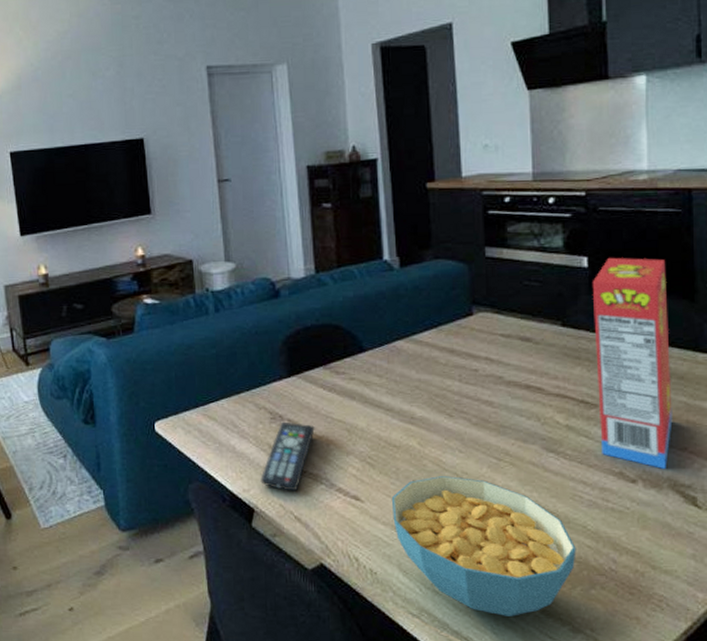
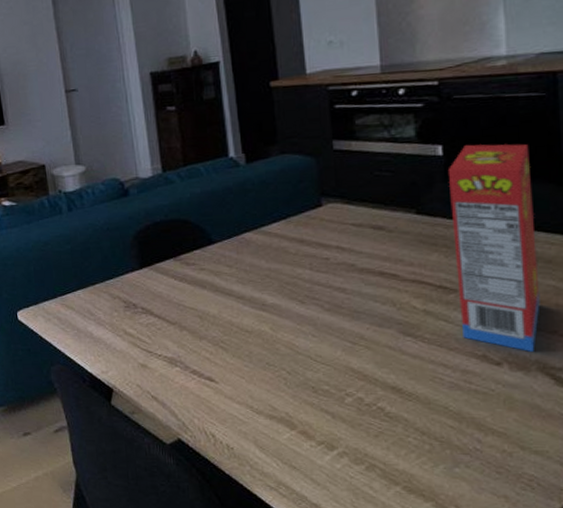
remote control: present [260,421,315,491] -> none [117,309,168,373]
cereal bowl: present [391,476,576,616] -> none [245,359,438,491]

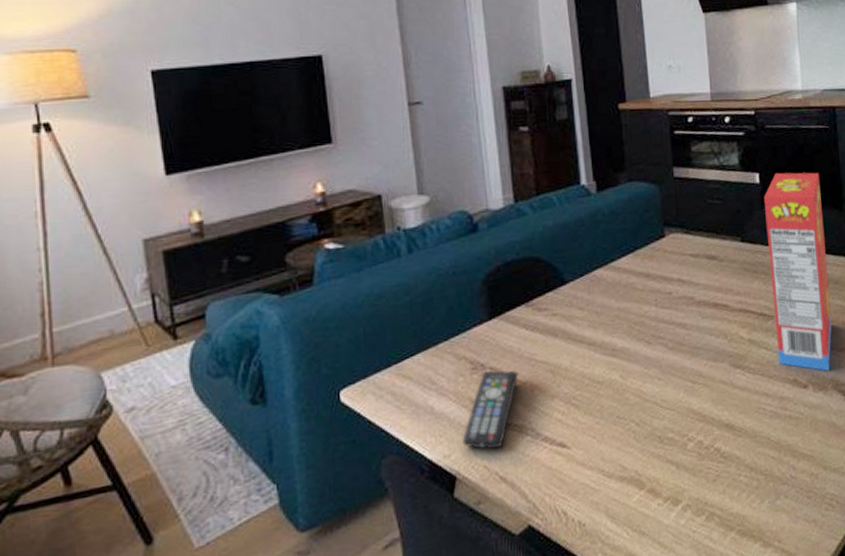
remote control: none [117,309,168,373] -> present [462,370,519,449]

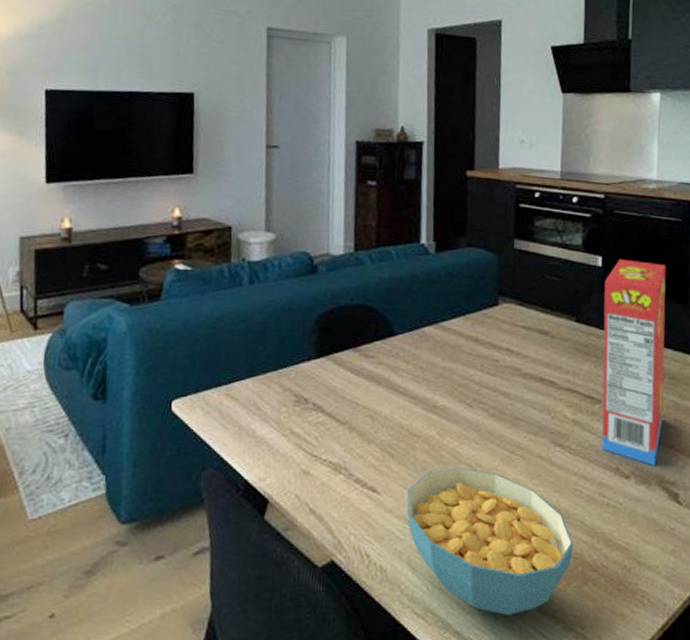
remote control: present [462,370,519,449] -> none [278,405,339,481]
cereal bowl: none [596,406,763,545] -> present [407,468,574,615]

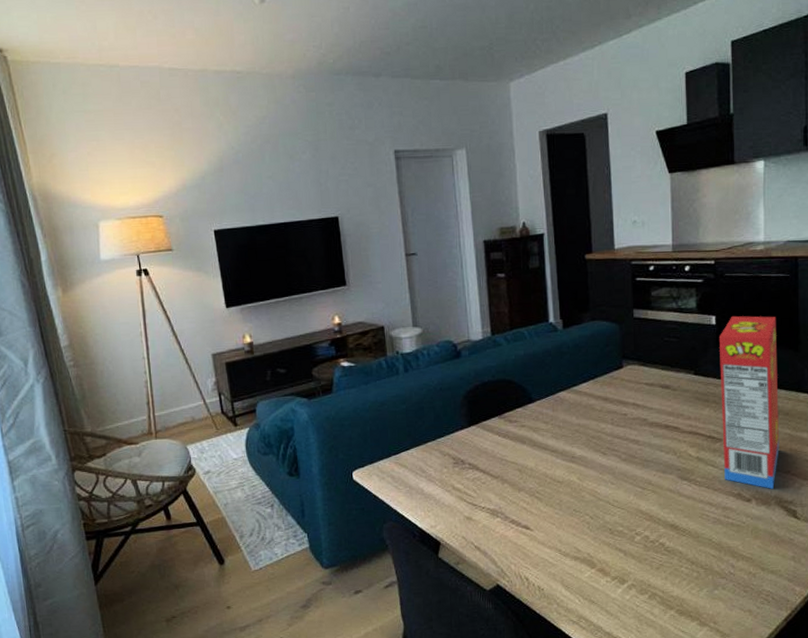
cereal bowl: present [407,468,574,615] -> none [555,504,704,617]

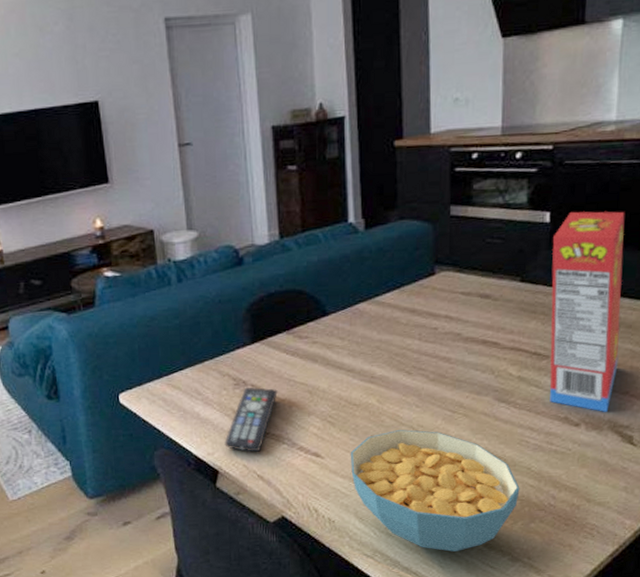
remote control: none [445,465,492,525] -> present [224,387,278,452]
cereal bowl: none [555,504,704,617] -> present [350,430,520,552]

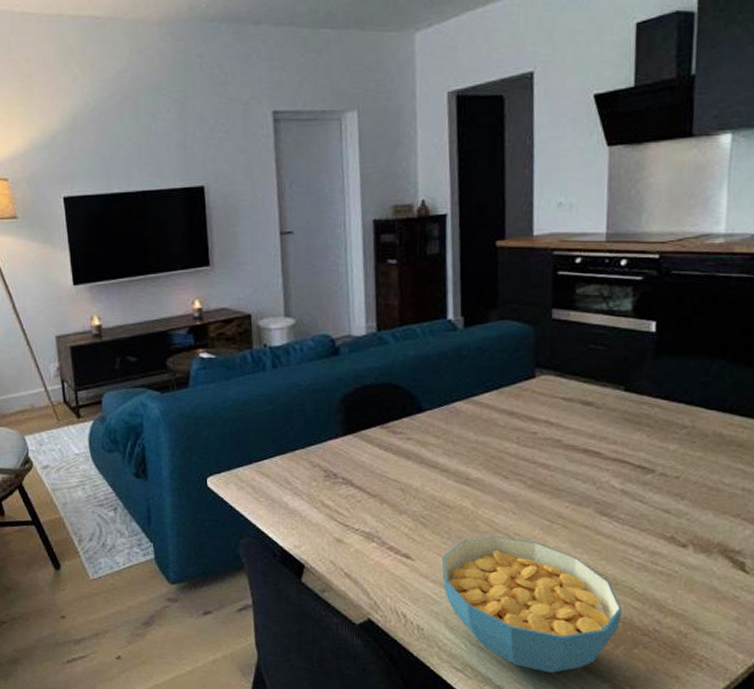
remote control: present [224,387,278,452] -> none [312,480,369,548]
cereal box: present [549,211,625,412] -> none [655,322,735,534]

